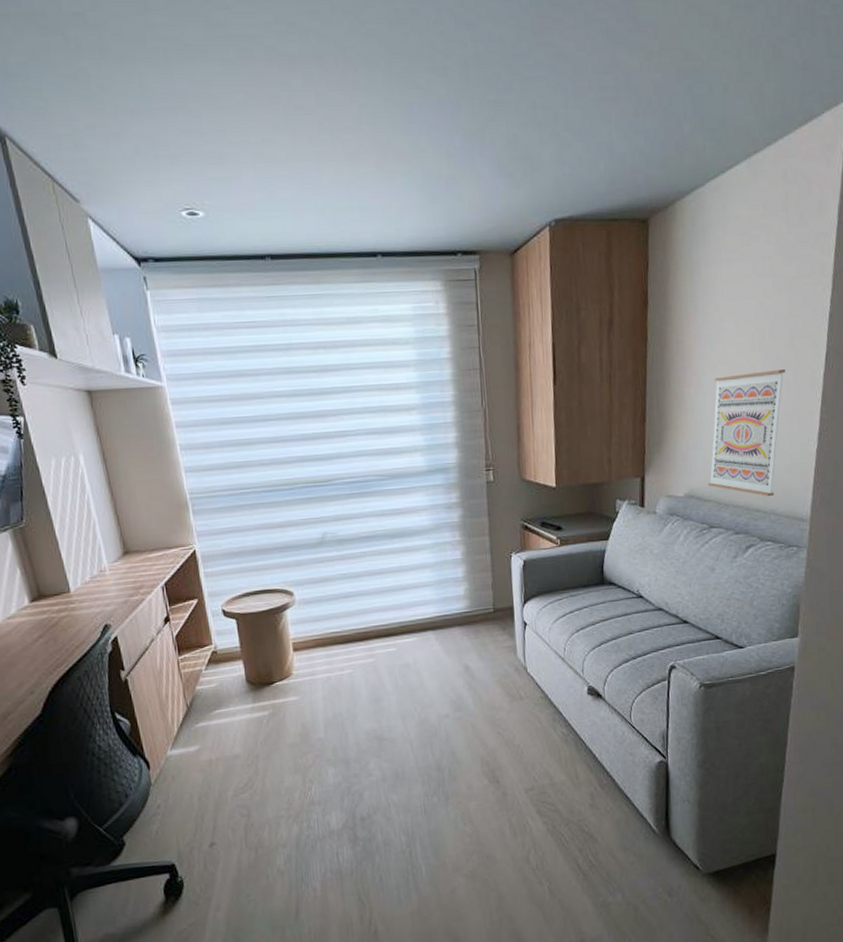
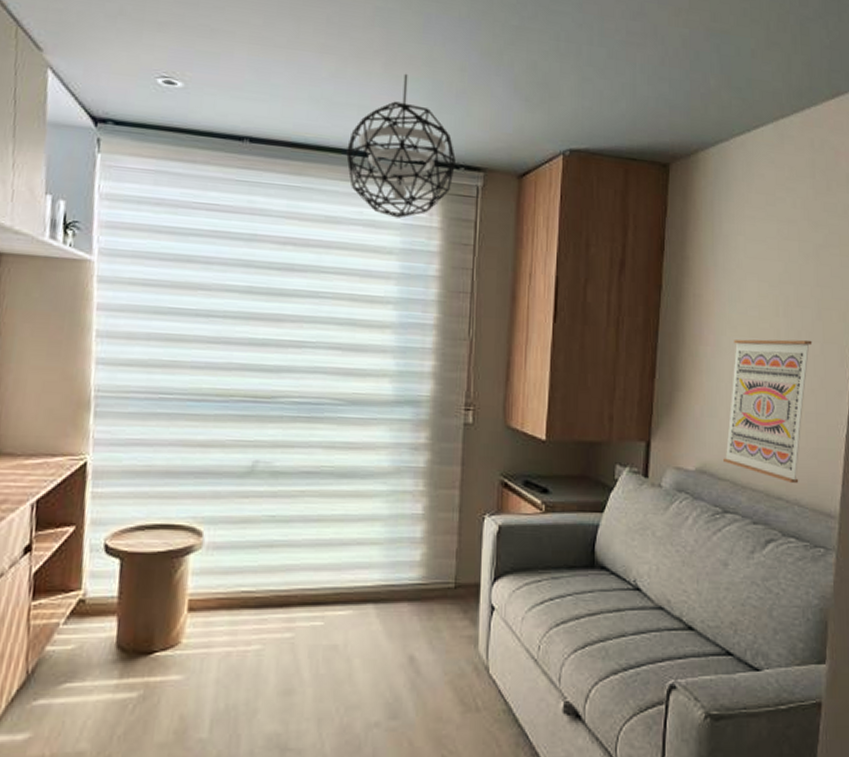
pendant light: none [355,168,453,310] -> present [346,73,456,219]

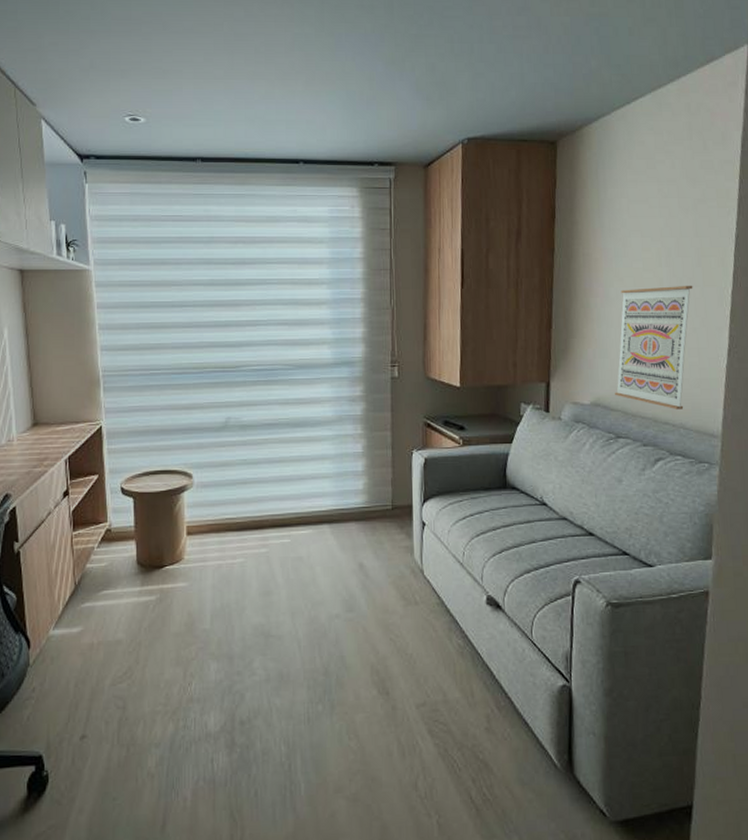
pendant light: present [346,73,456,219] -> none [280,88,370,212]

